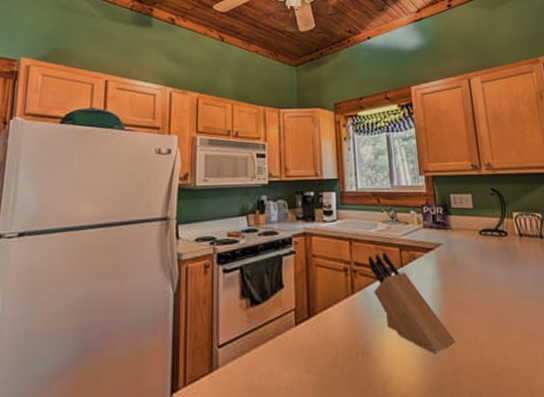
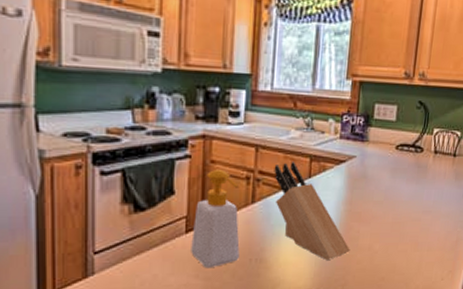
soap bottle: none [301,263,346,361] -> present [191,170,240,267]

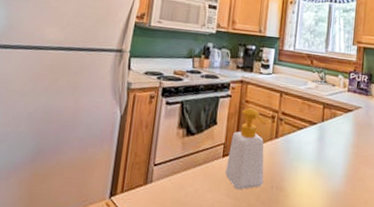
knife block: present [274,162,350,261] -> none [294,107,358,197]

